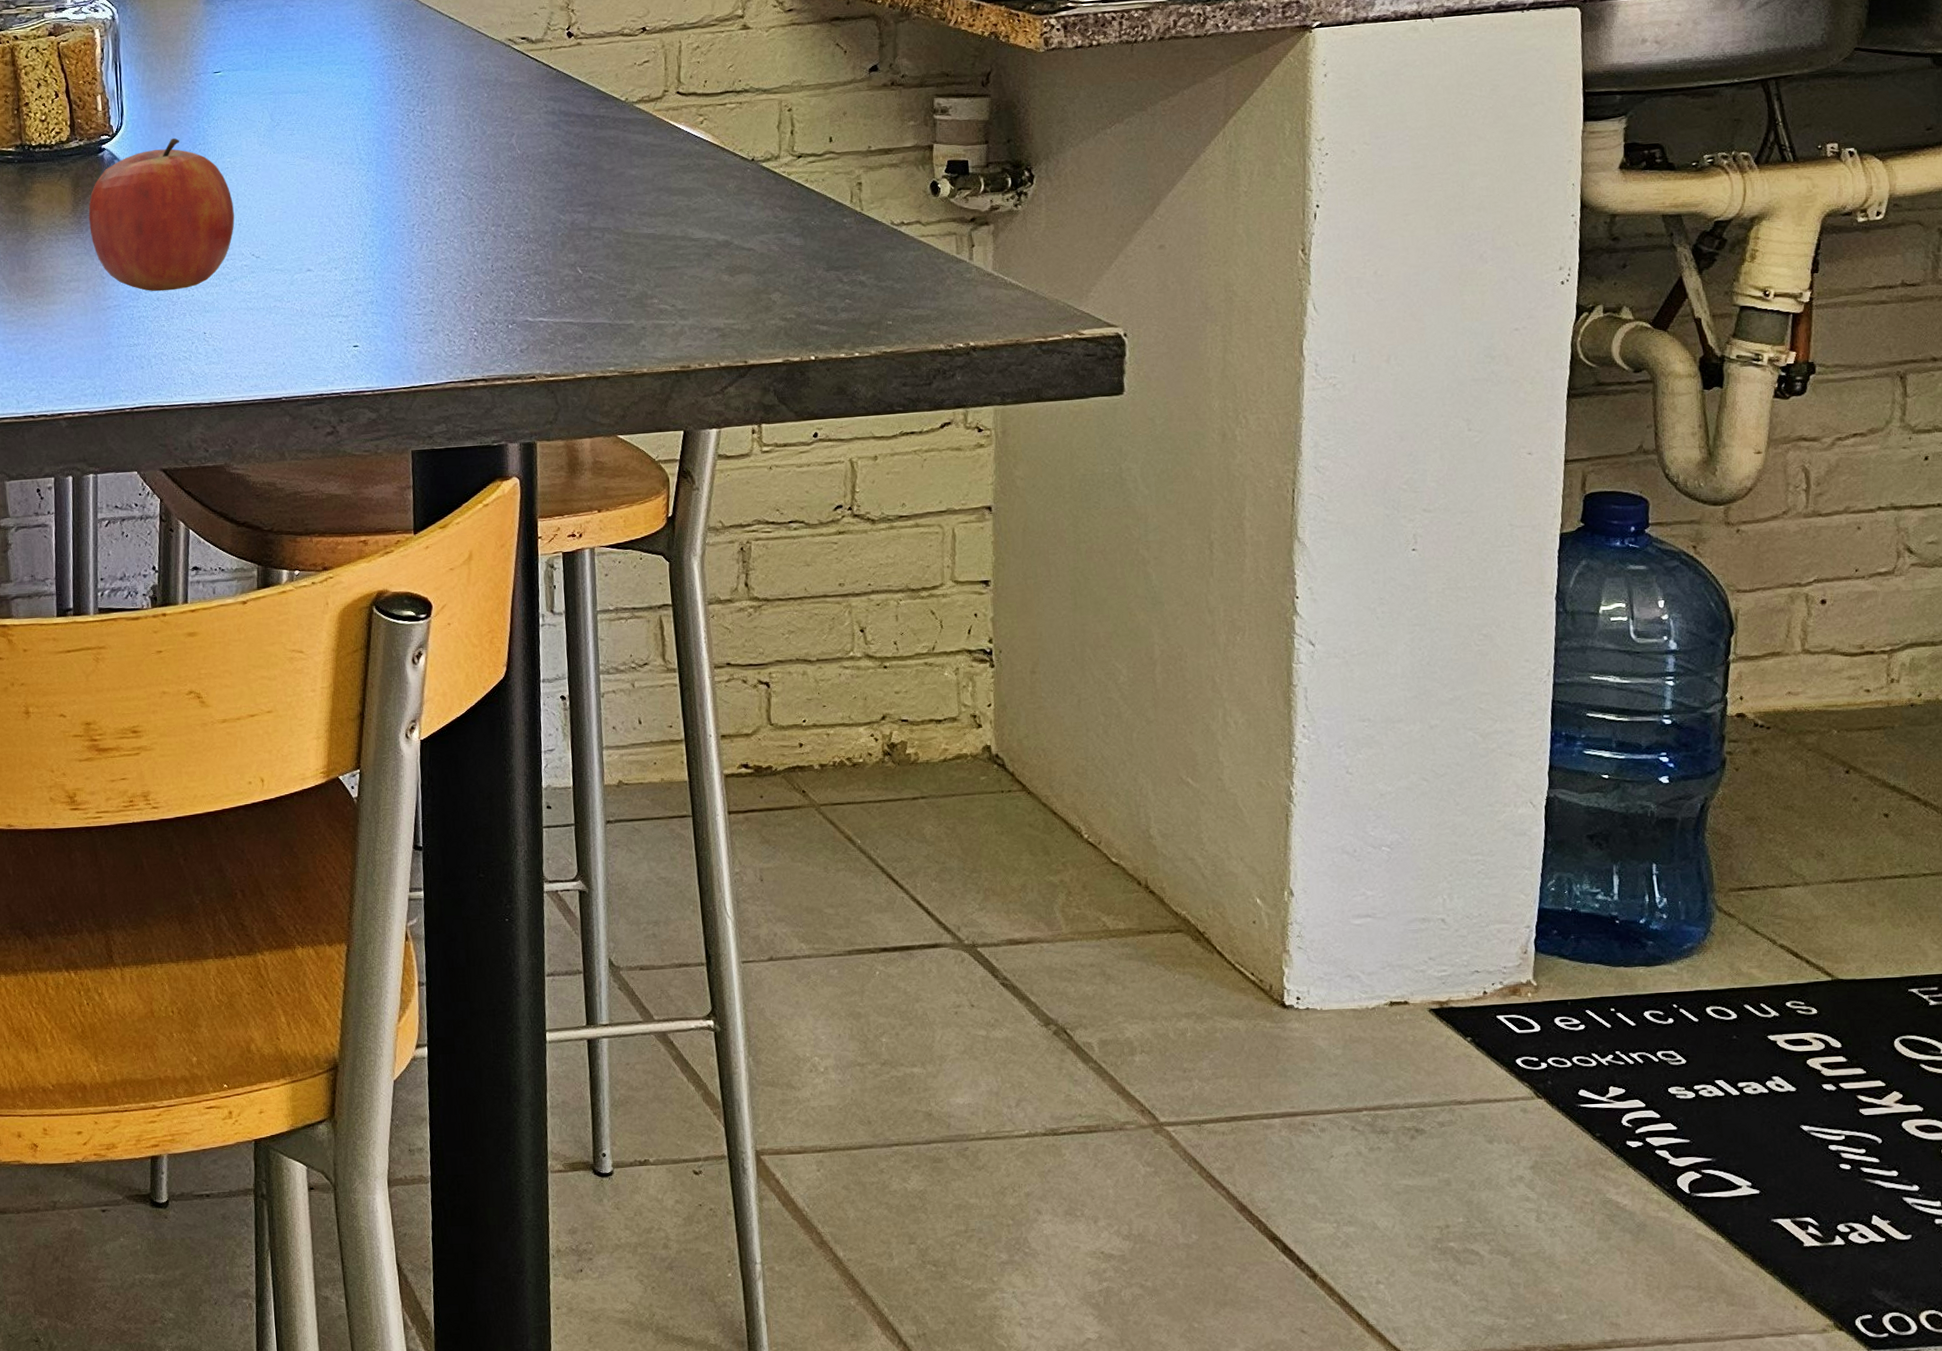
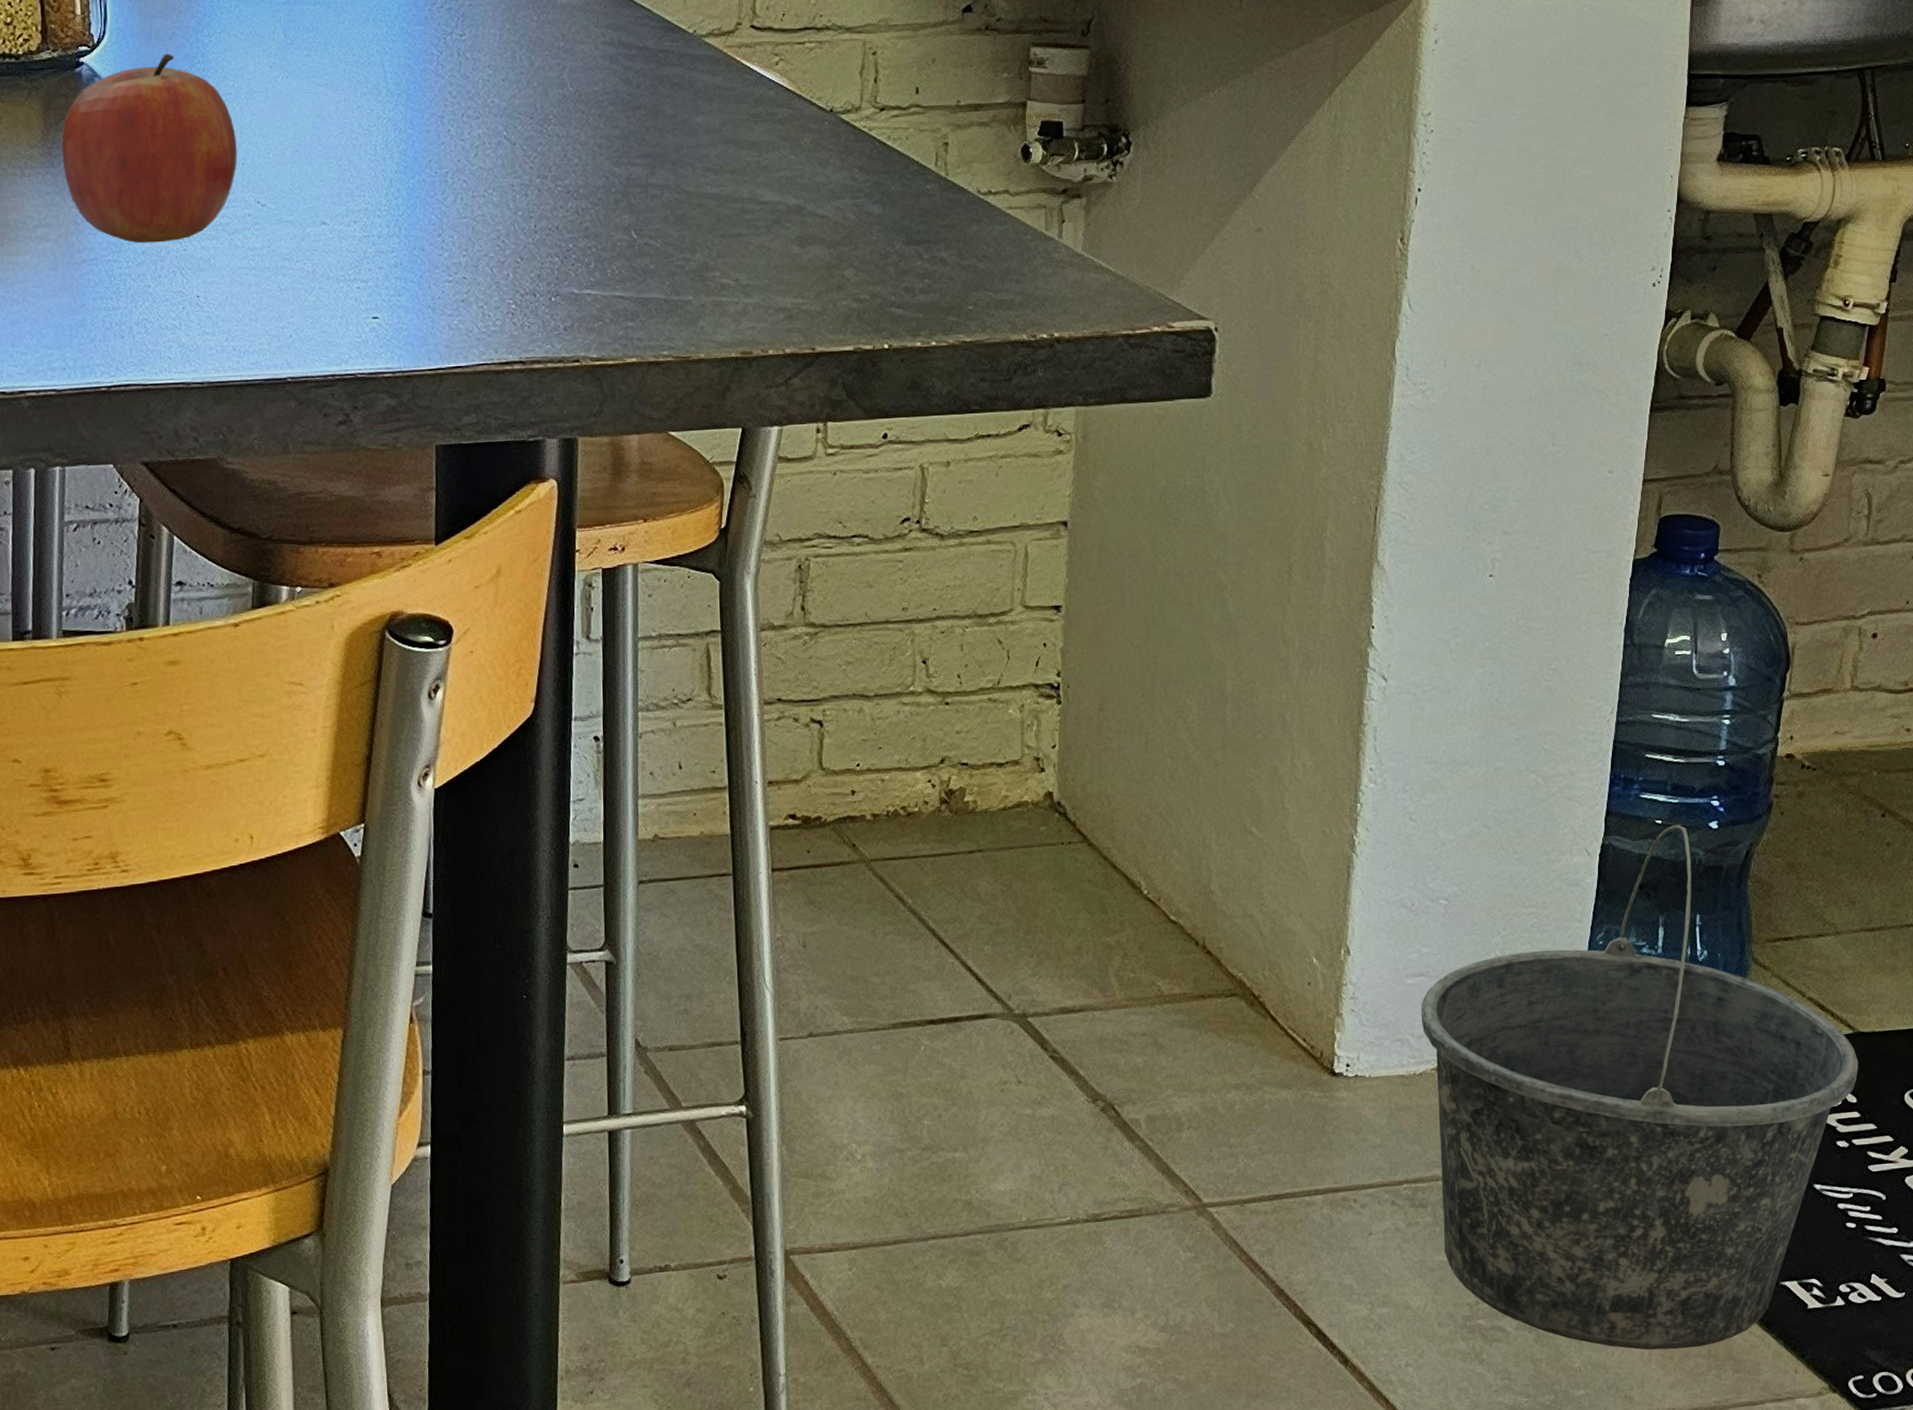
bucket: none [1369,779,1841,1280] -> present [1421,825,1858,1350]

